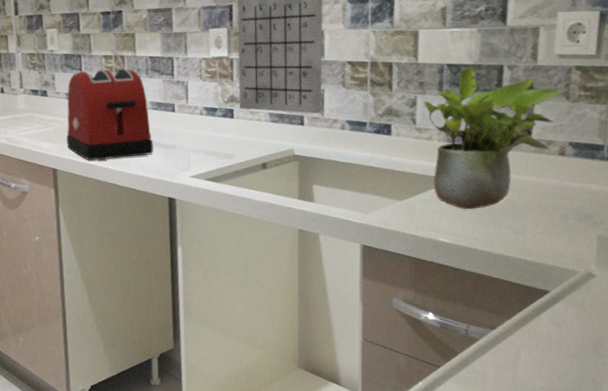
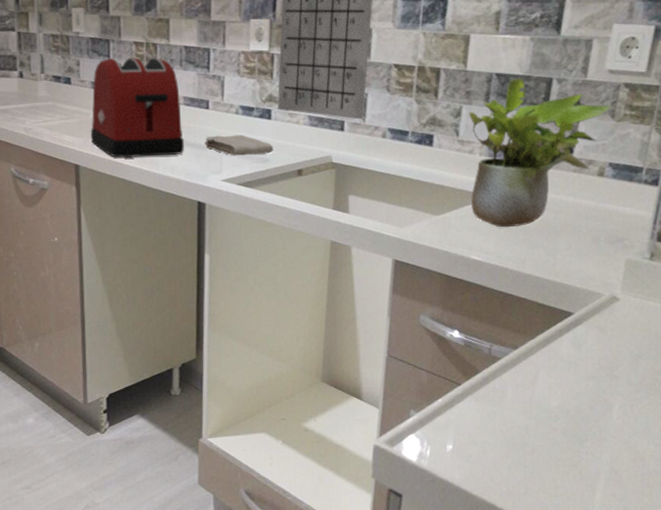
washcloth: none [172,133,237,154] -> present [205,134,273,156]

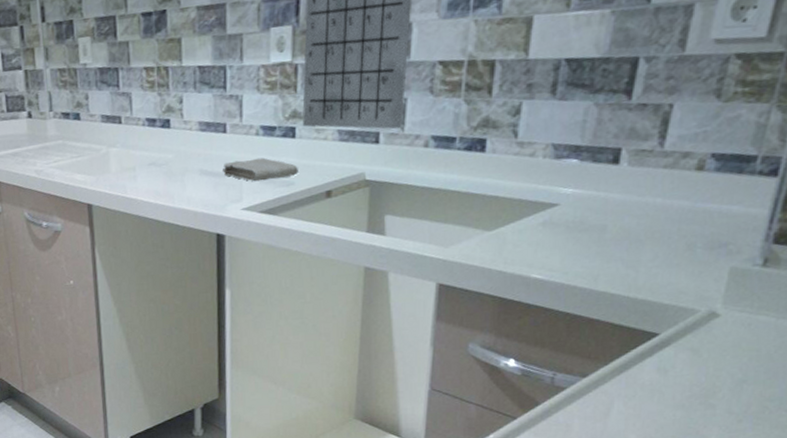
toaster: present [90,57,184,158] -> none [102,82,201,194]
potted plant: present [468,77,612,228] -> none [529,61,718,240]

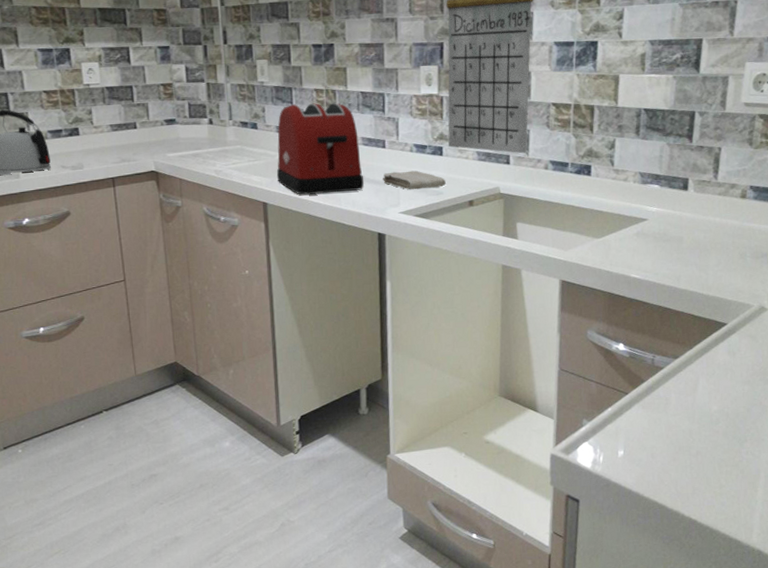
toaster: none [102,82,201,194] -> present [276,103,364,195]

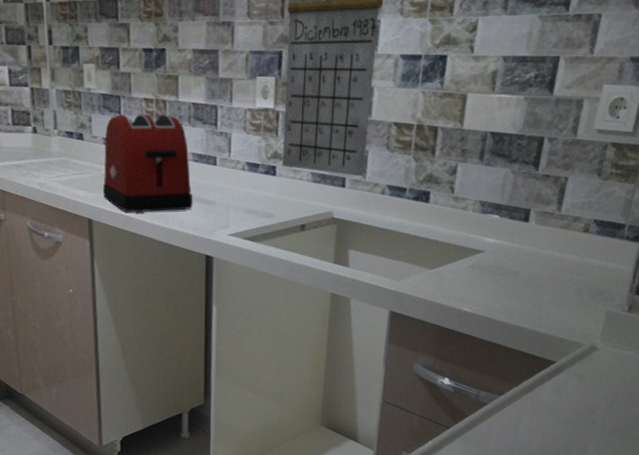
washcloth: present [383,170,446,190] -> none [212,190,278,211]

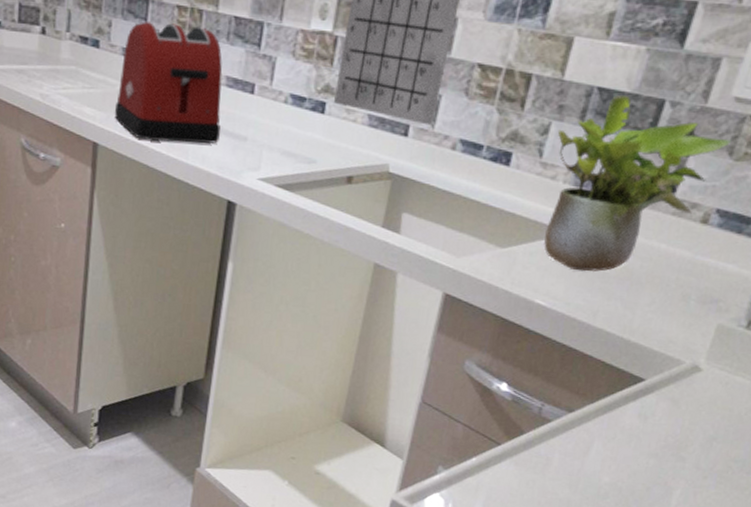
potted plant: none [463,136,599,281] -> present [544,94,732,272]

